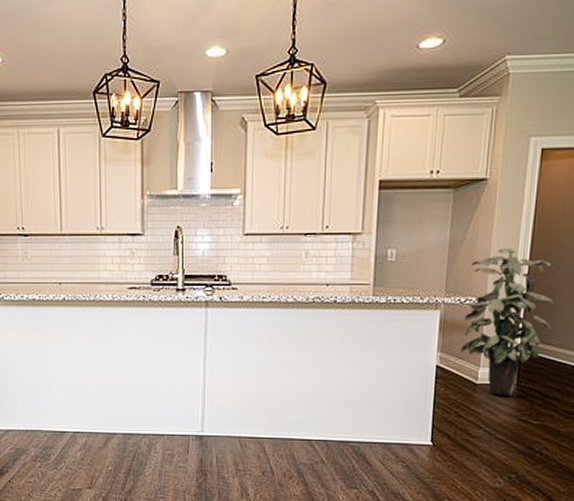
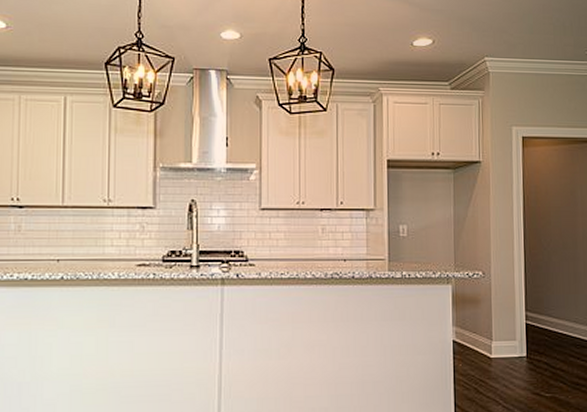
indoor plant: present [461,249,555,396] -> none [474,226,551,369]

